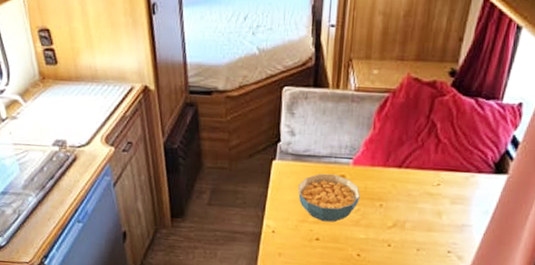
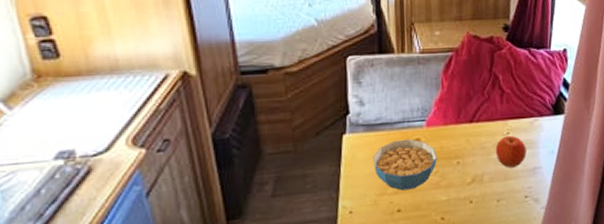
fruit: none [421,187,457,221] -> present [495,135,526,168]

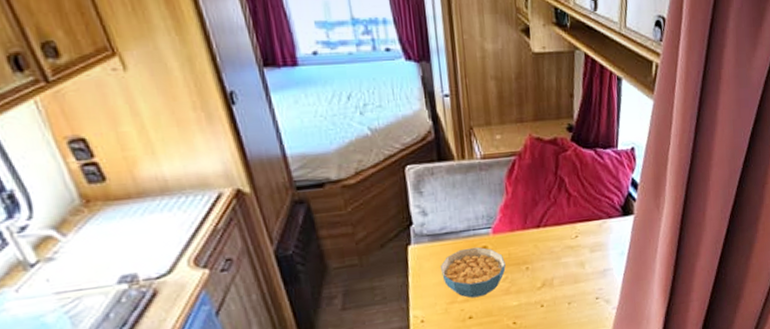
fruit: present [495,135,526,168] -> none [564,238,596,271]

